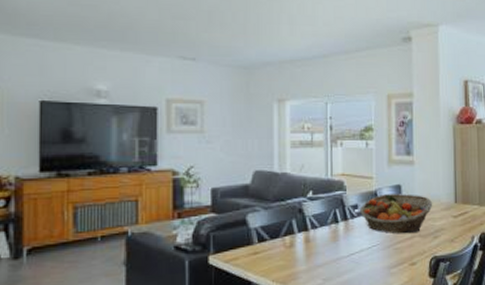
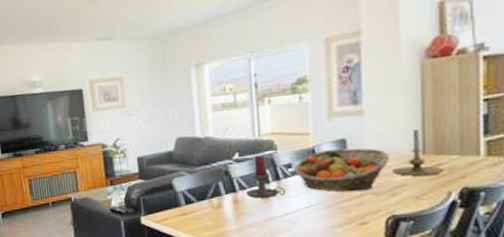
candle holder: none [318,194,352,238] -> present [247,155,286,198]
candle holder: none [433,182,469,222] -> present [391,130,444,176]

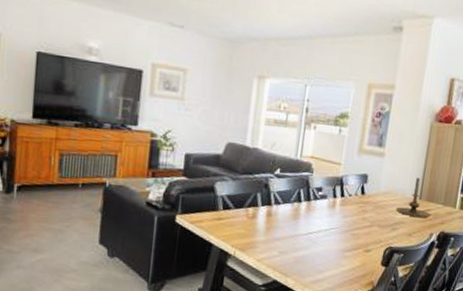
candle holder: present [247,155,286,198] -> none [280,174,314,216]
fruit basket: present [295,148,391,193] -> none [323,181,397,223]

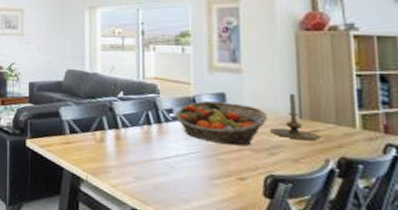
fruit basket: none [323,181,397,223] -> present [176,101,268,146]

